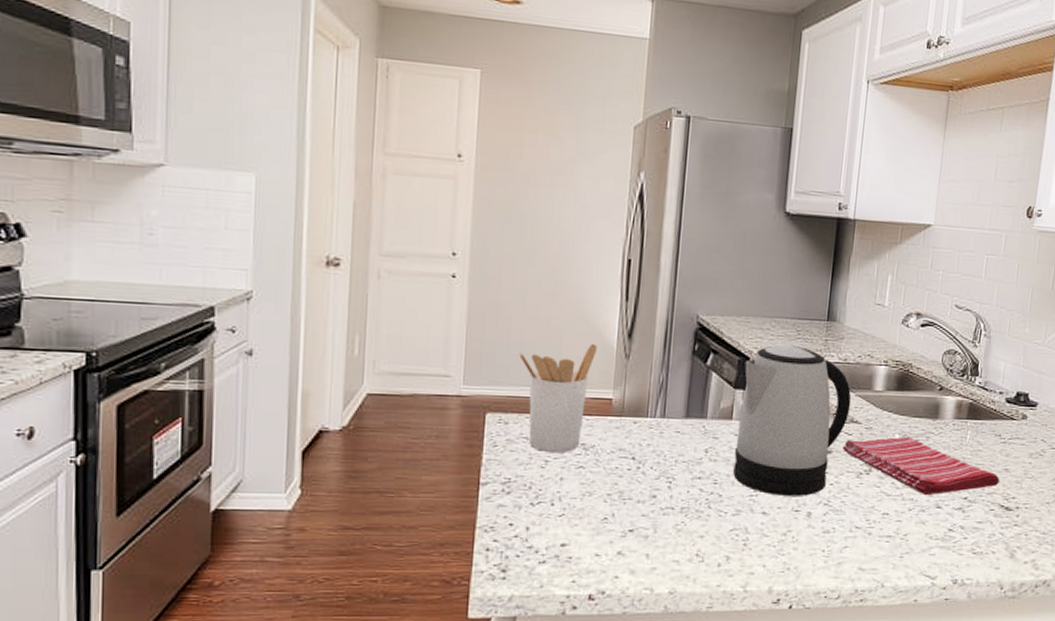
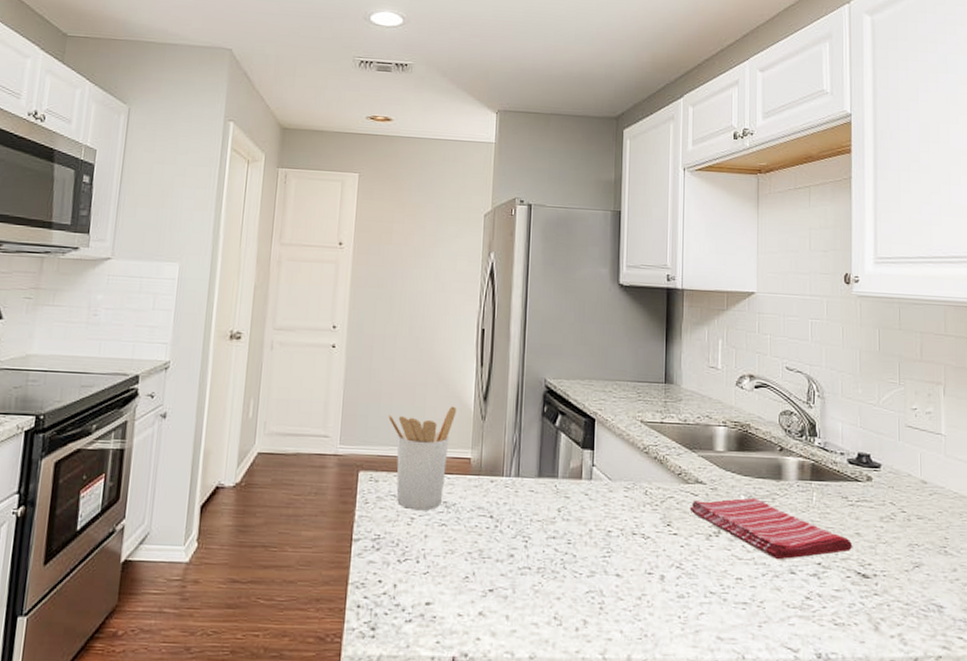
kettle: present [733,345,852,496] -> none [586,407,694,558]

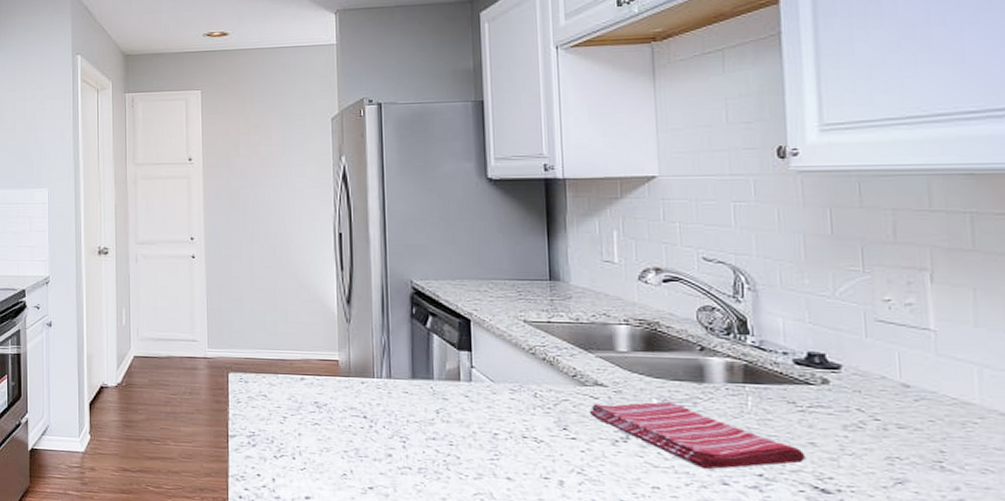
utensil holder: present [388,406,457,511] -> none [252,310,320,410]

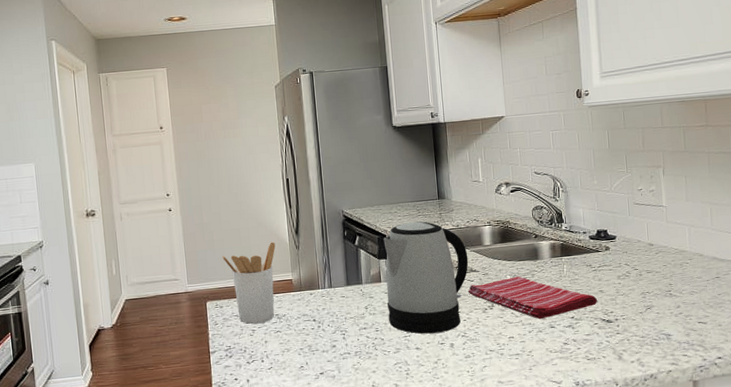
utensil holder: none [252,310,320,410] -> present [222,242,276,324]
kettle: none [466,307,592,463] -> present [383,221,469,334]

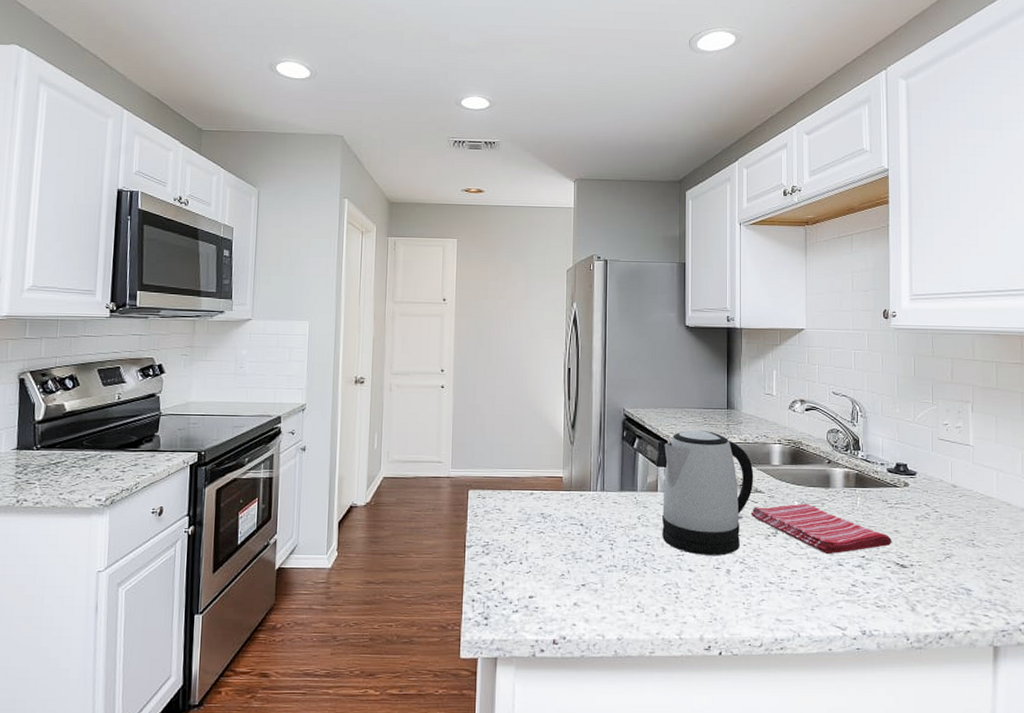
utensil holder: present [222,242,276,324] -> none [491,434,549,521]

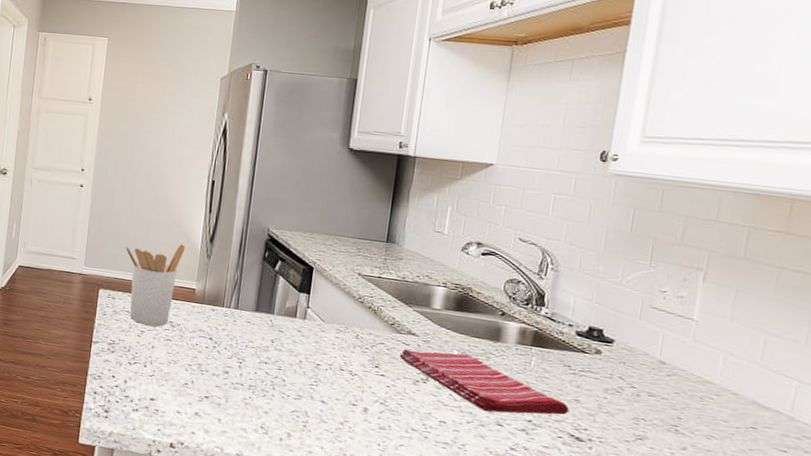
utensil holder: none [491,434,549,521] -> present [125,244,185,327]
kettle: present [662,430,754,555] -> none [296,259,409,393]

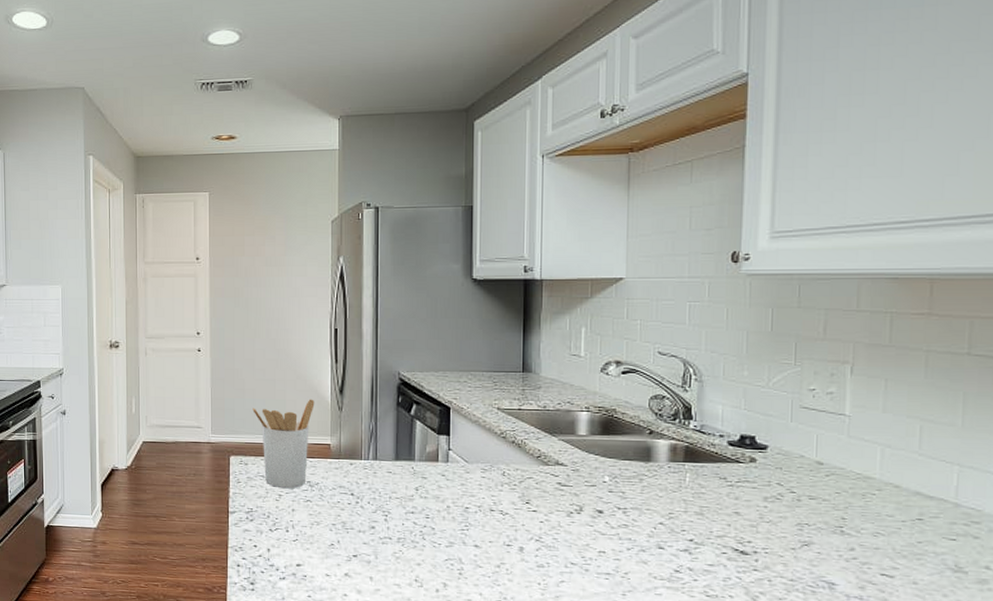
dish towel: present [399,349,570,415] -> none [549,478,731,536]

